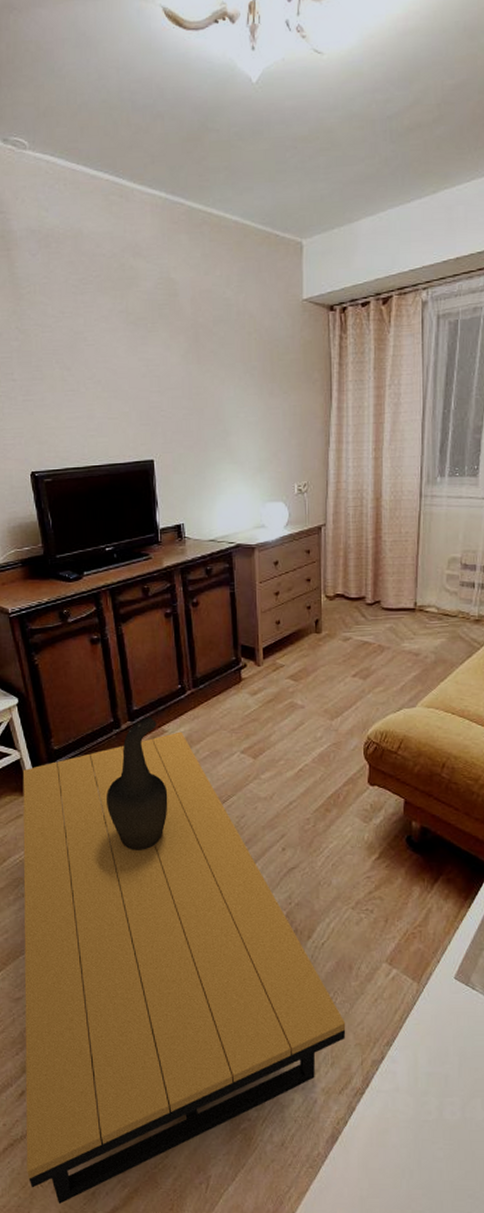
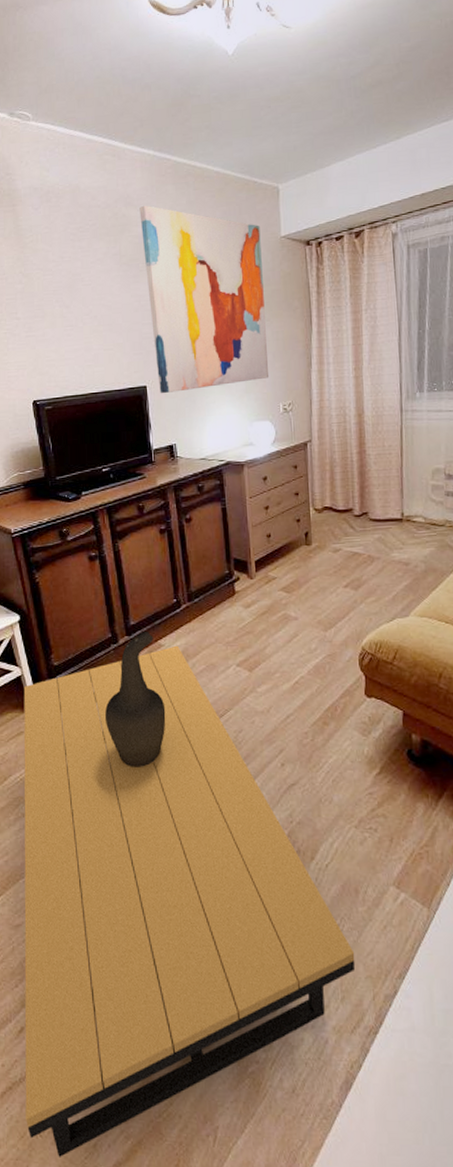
wall art: none [149,256,285,468] -> present [139,205,270,393]

